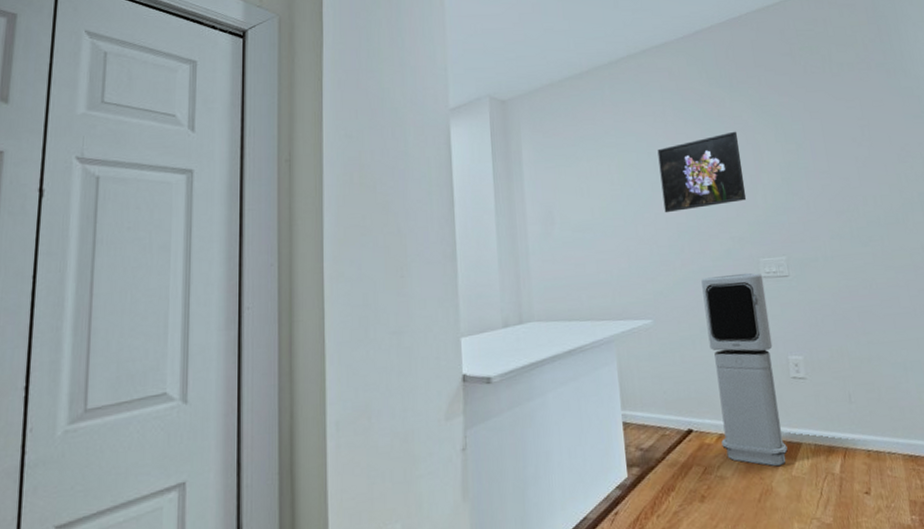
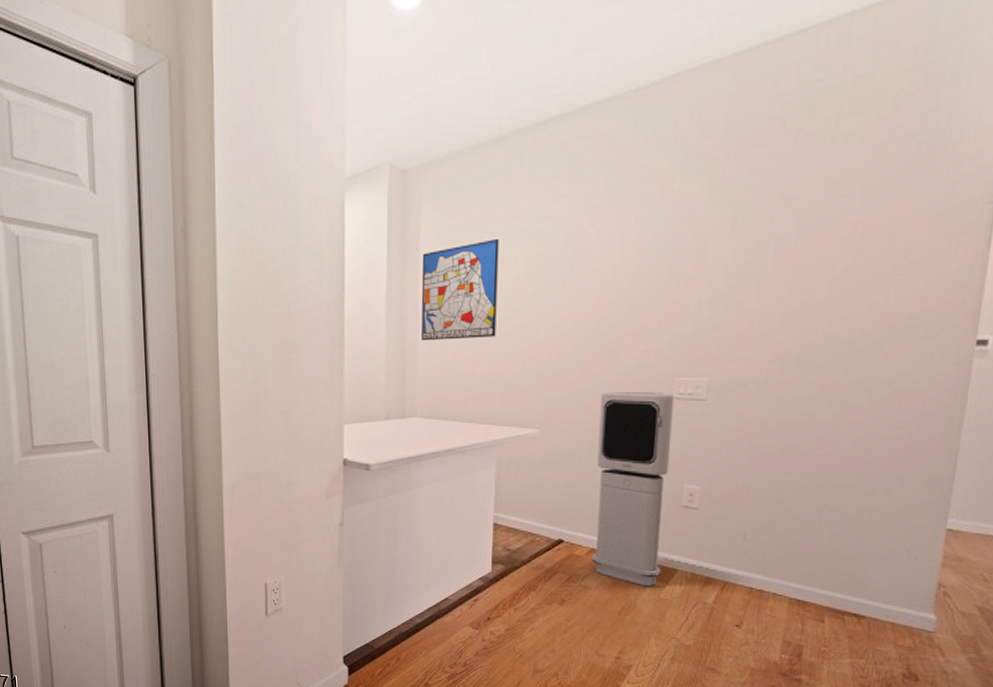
wall art: none [525,152,600,247] -> present [422,238,499,341]
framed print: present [657,131,747,213] -> none [573,221,682,316]

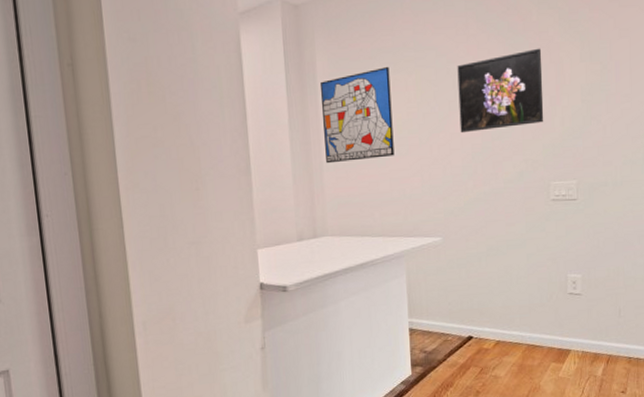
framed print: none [573,221,682,316] -> present [457,48,544,133]
air purifier: present [591,391,675,587] -> none [492,195,557,369]

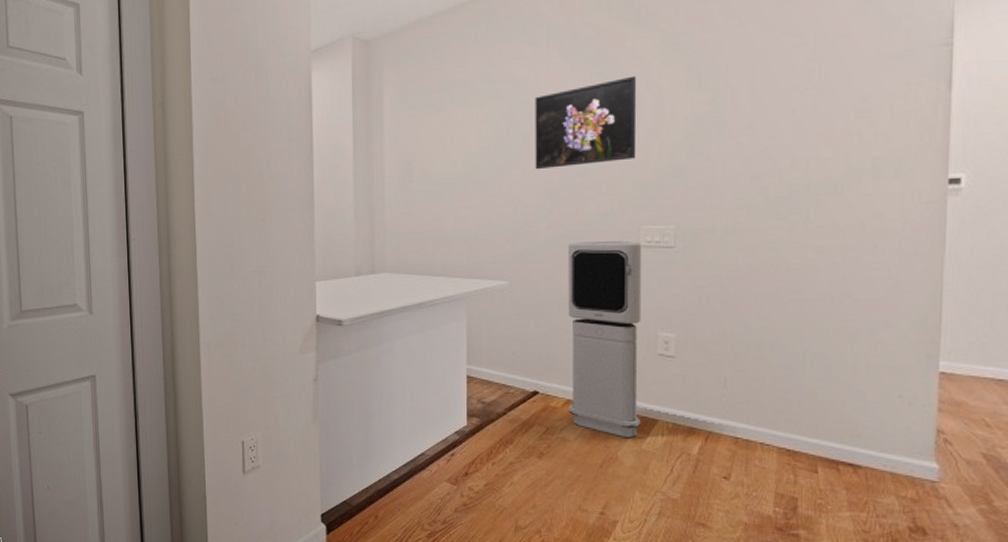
wall art: present [319,66,395,164] -> none [386,99,460,199]
air purifier: none [492,195,557,369] -> present [568,240,642,438]

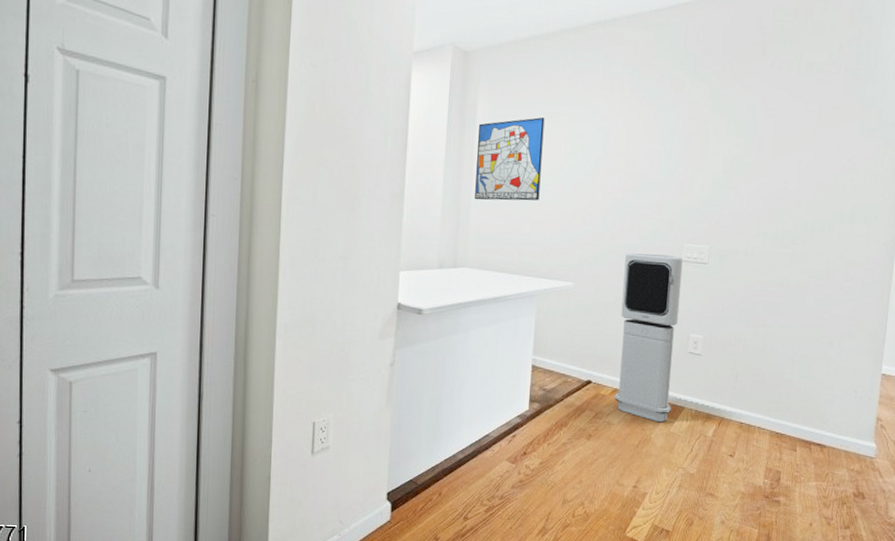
wall art: none [386,99,460,199] -> present [475,117,545,201]
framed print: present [535,75,637,170] -> none [604,117,690,188]

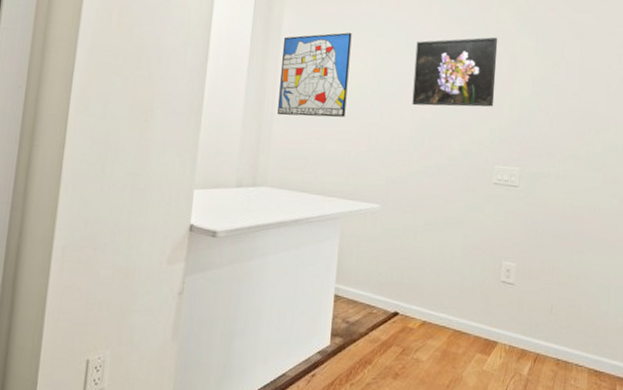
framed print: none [604,117,690,188] -> present [412,37,498,107]
air purifier: present [614,253,683,423] -> none [423,174,494,360]

